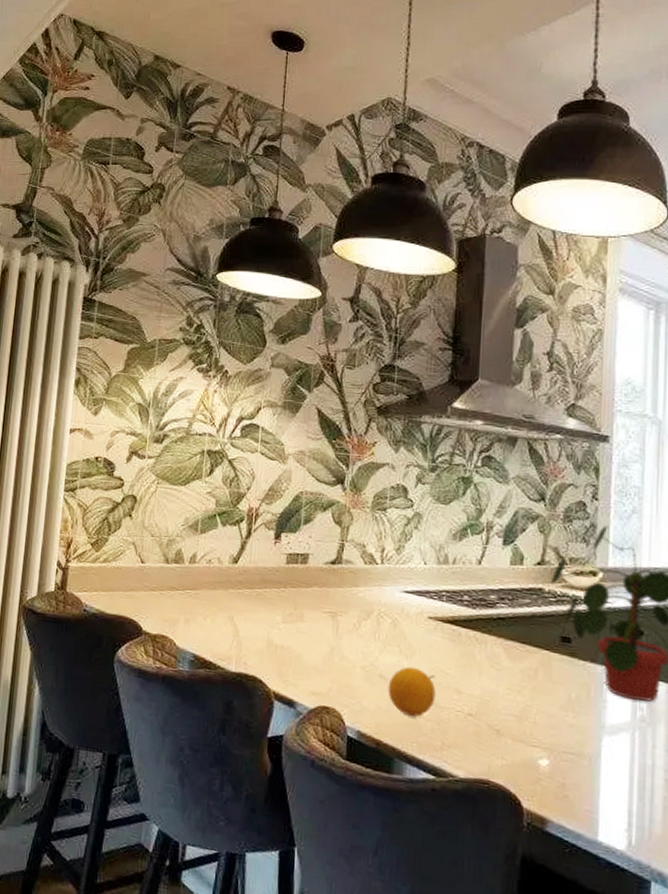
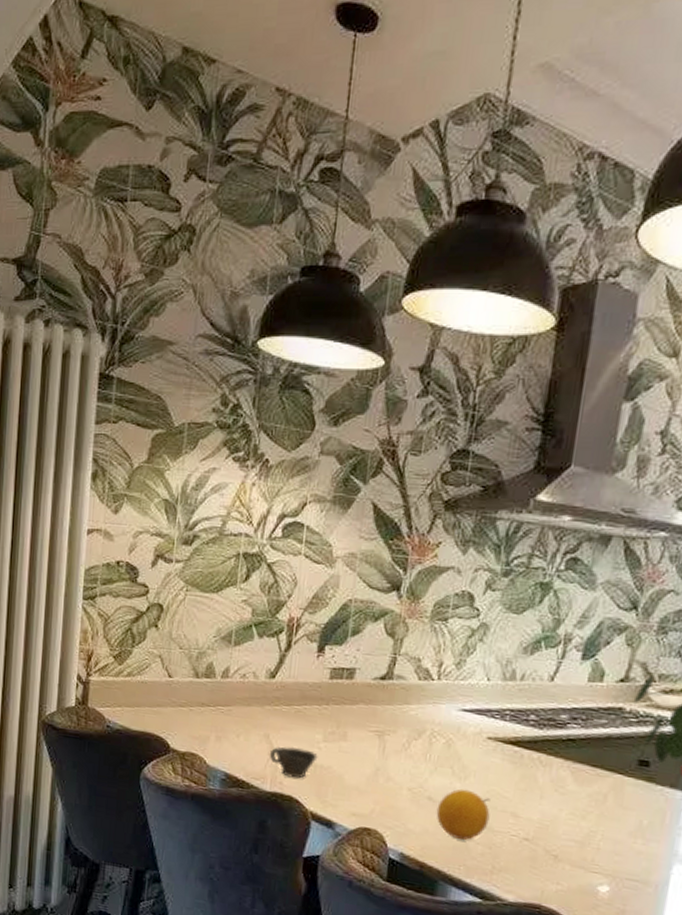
cup: none [234,627,278,659] -> present [269,746,318,779]

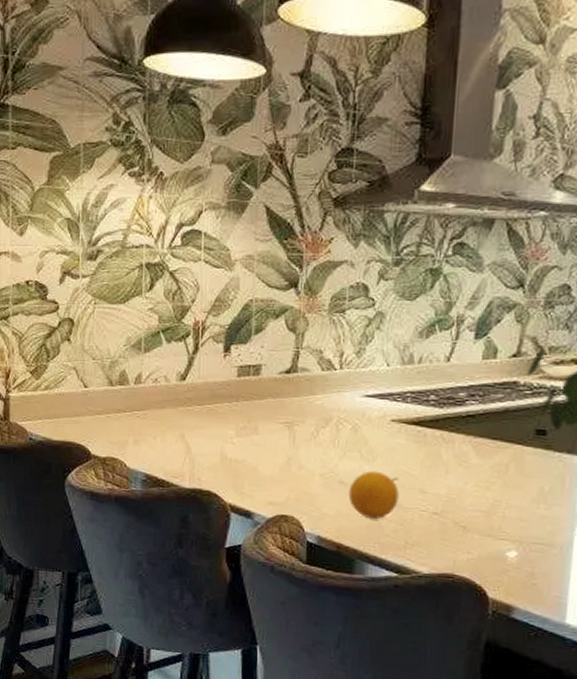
cup: present [269,746,318,779] -> none [185,443,232,474]

